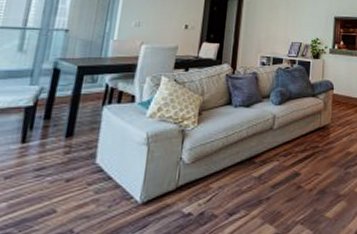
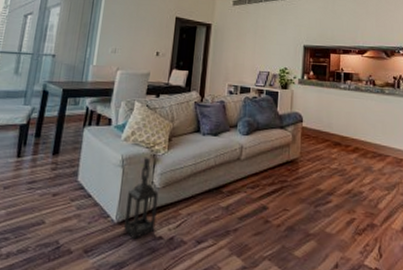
lantern: none [149,133,188,219] -> present [124,157,159,240]

